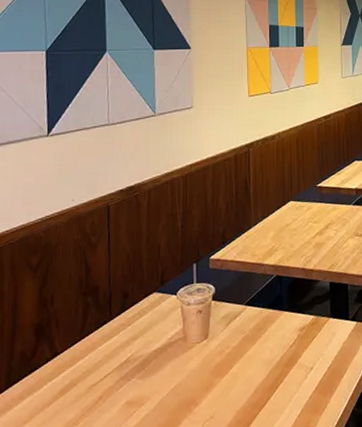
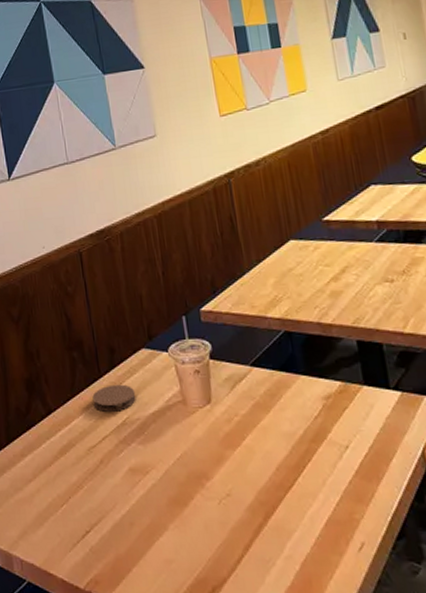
coaster: none [100,325,142,351] -> present [92,384,136,412]

